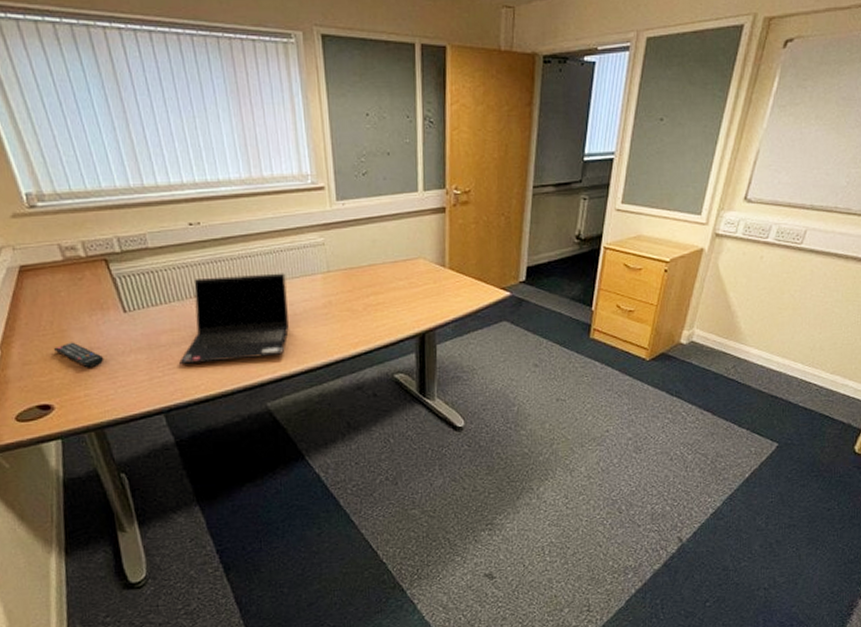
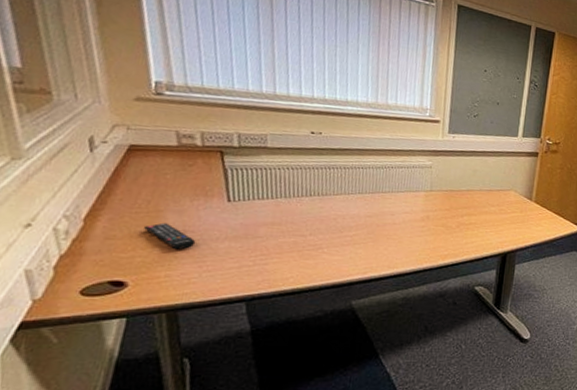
laptop computer: present [179,273,289,364] -> none [273,181,392,259]

